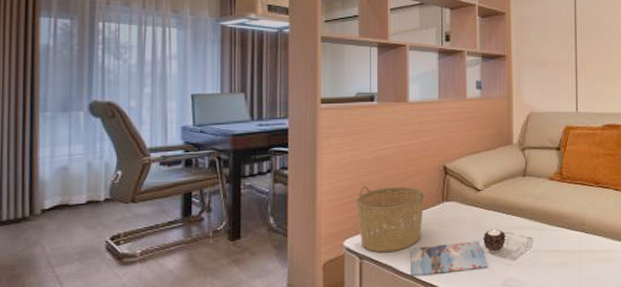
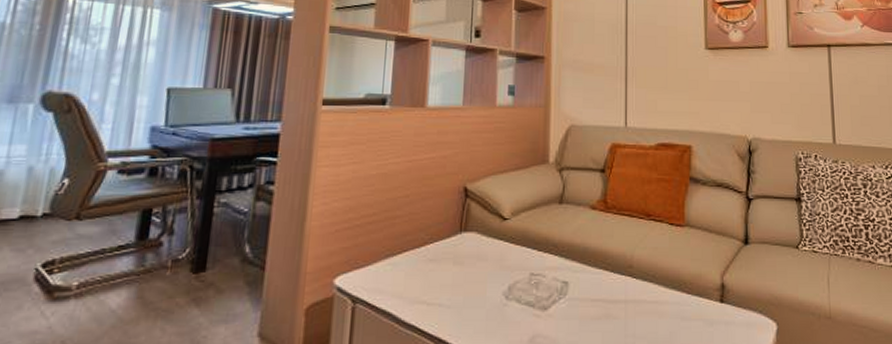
basket: present [356,186,425,253] -> none [353,208,439,295]
magazine: present [411,241,487,277] -> none [415,284,511,329]
candle: present [482,228,506,253] -> none [506,268,535,301]

